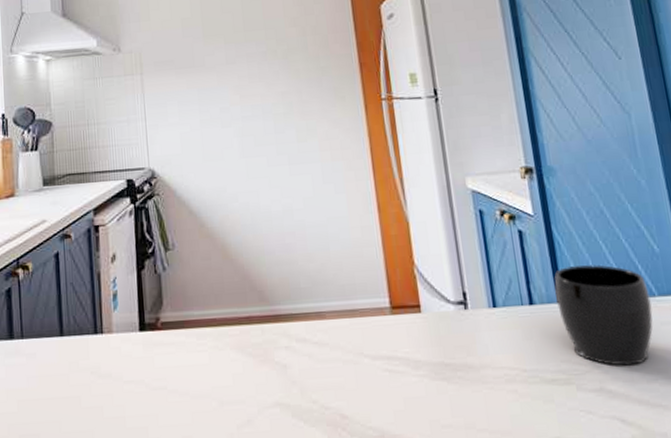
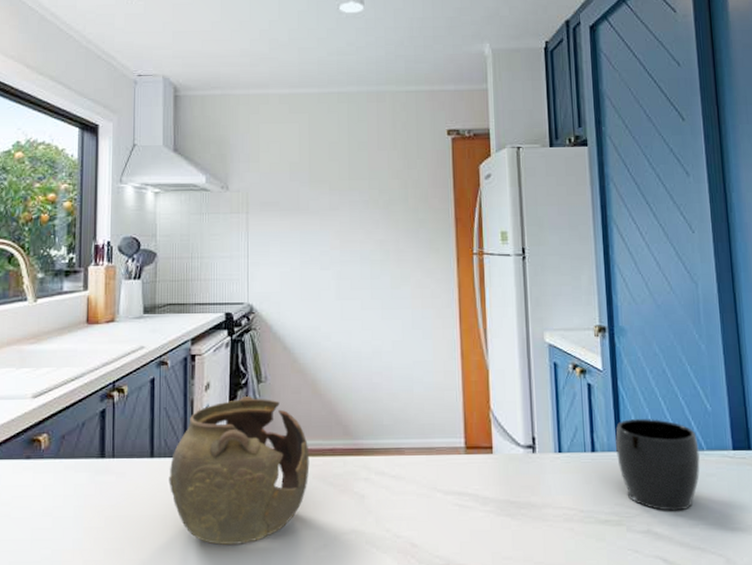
teapot: none [80,266,226,426] -> present [169,396,310,545]

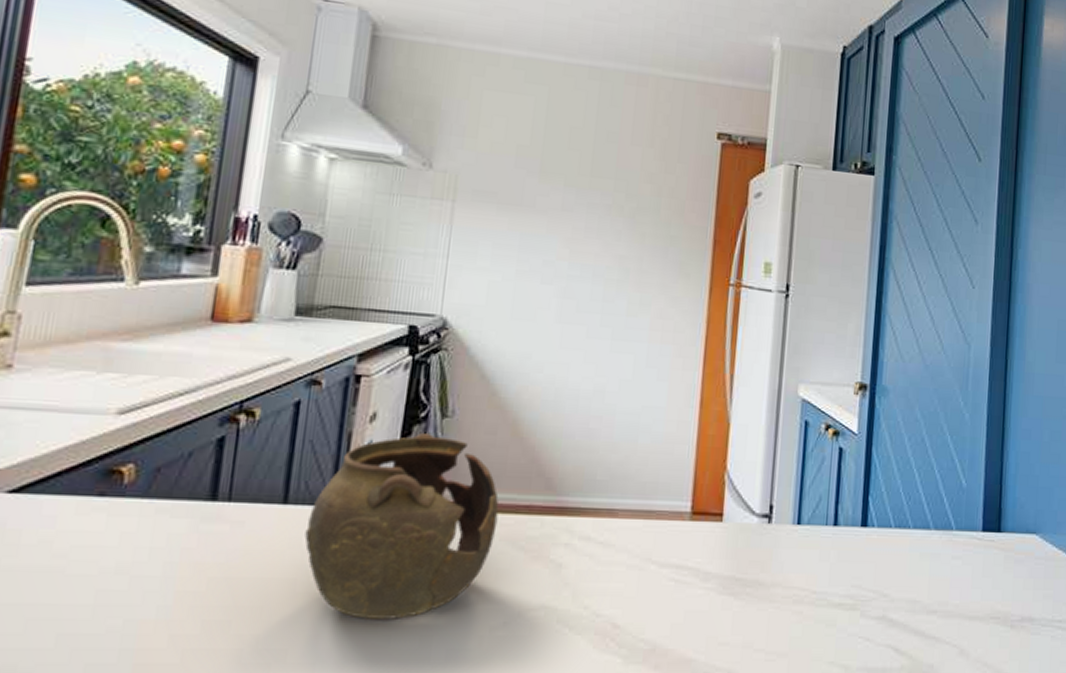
mug: present [615,419,701,511] -> none [860,491,949,596]

